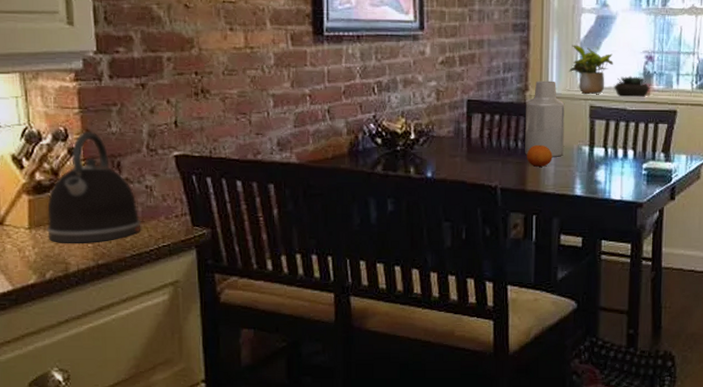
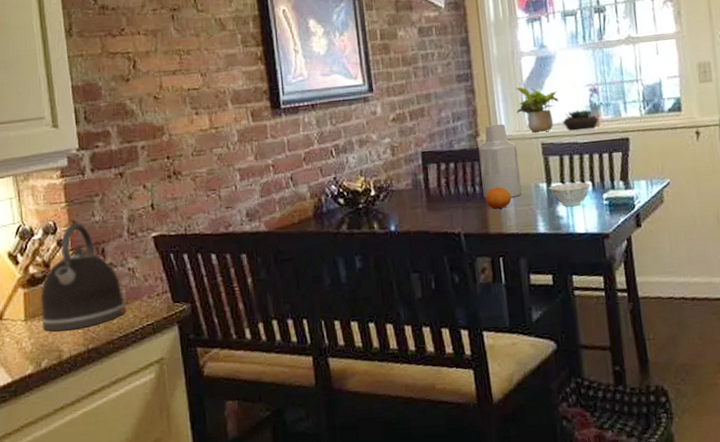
bowl: none [591,149,632,173] -> present [549,182,591,207]

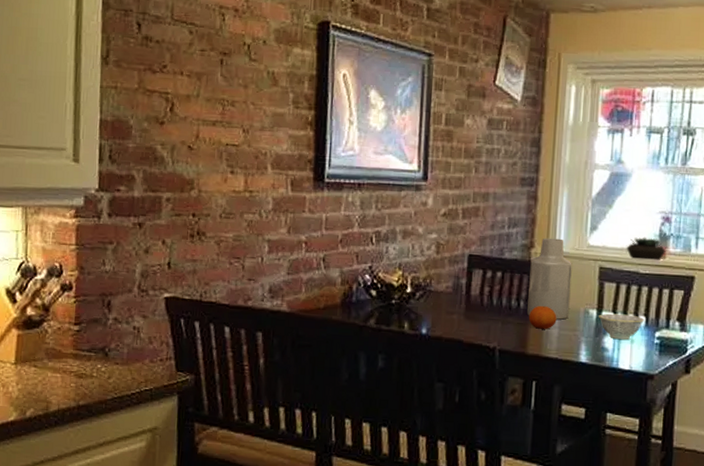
kettle: present [40,222,126,333] -> none [31,268,126,383]
potted plant: present [516,87,559,134] -> none [578,202,627,255]

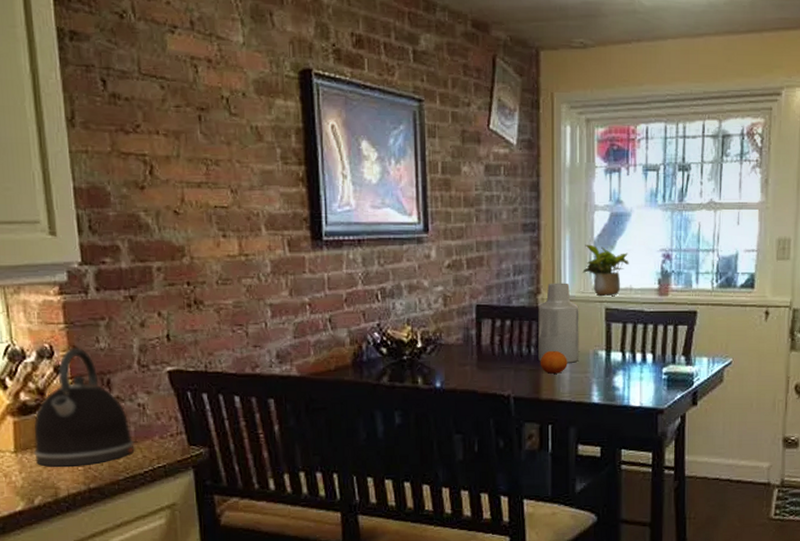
kettle: none [31,268,126,383] -> present [33,348,134,468]
potted plant: none [578,202,627,255] -> present [582,244,629,297]
bowl: present [599,313,644,340] -> none [608,353,651,378]
succulent plant: present [626,237,666,261] -> none [630,275,668,299]

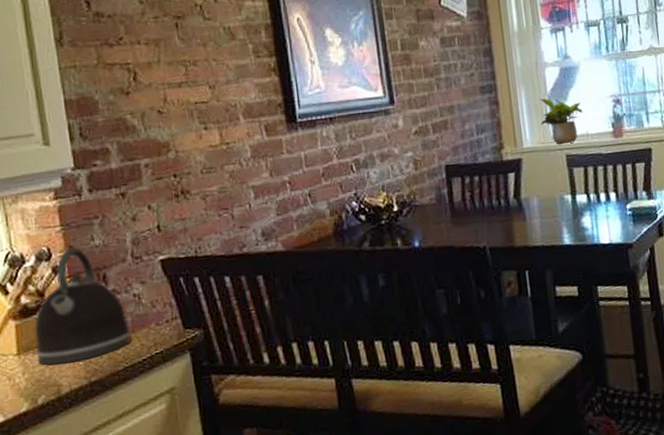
vase: present [537,283,579,363] -> none [503,135,547,212]
fruit: present [540,350,568,374] -> none [510,199,537,222]

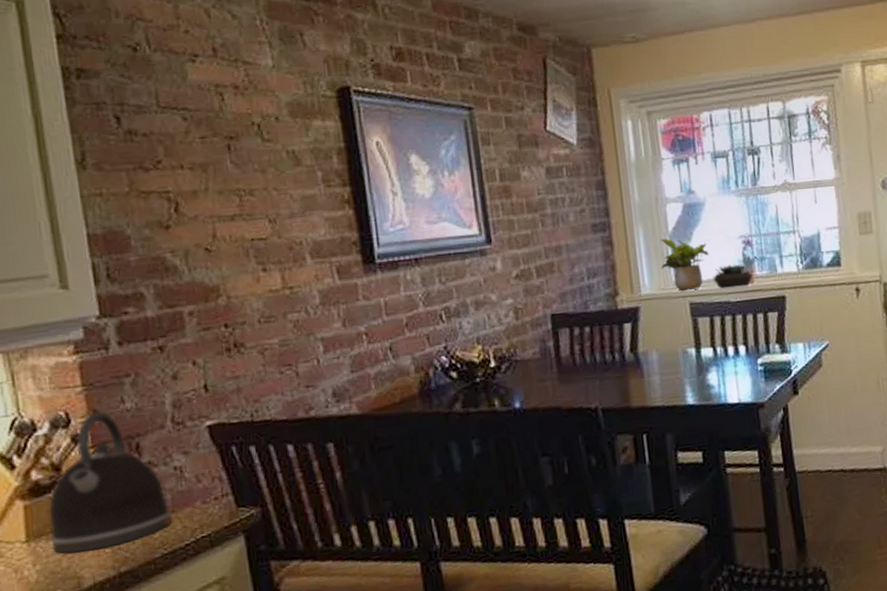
succulent plant: none [586,120,622,143] -> present [713,264,753,290]

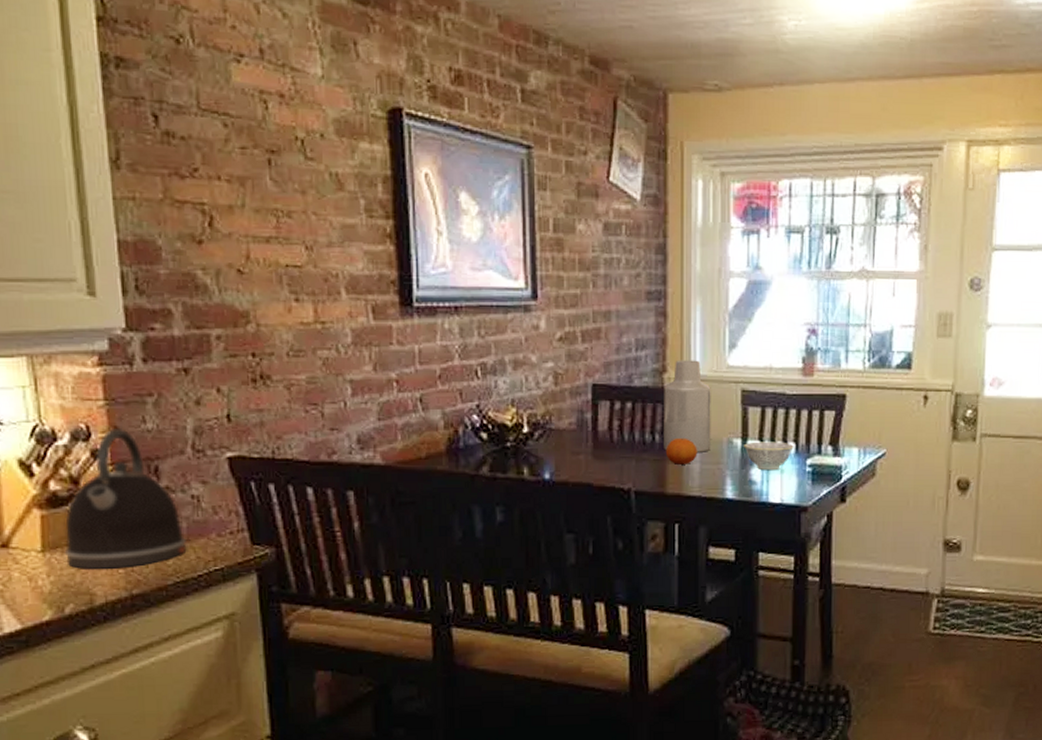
vase: none [618,281,668,368] -> present [663,360,711,452]
fruit: none [626,353,656,379] -> present [665,437,697,464]
potted plant: present [660,238,709,292] -> none [715,316,769,377]
bowl: none [698,346,744,374] -> present [744,442,794,471]
succulent plant: present [713,264,753,290] -> none [770,353,813,380]

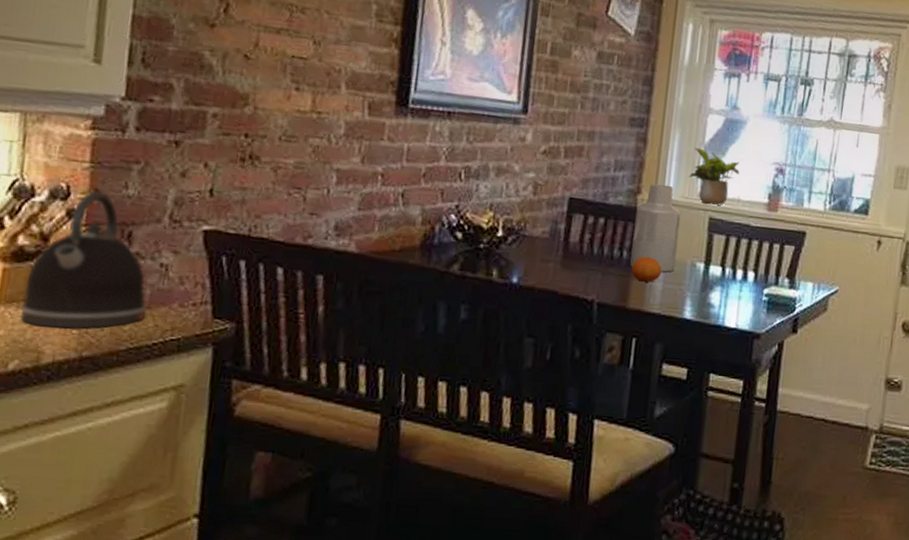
potted plant: none [715,316,769,377] -> present [689,147,740,205]
bowl: present [744,442,794,471] -> none [706,267,753,297]

